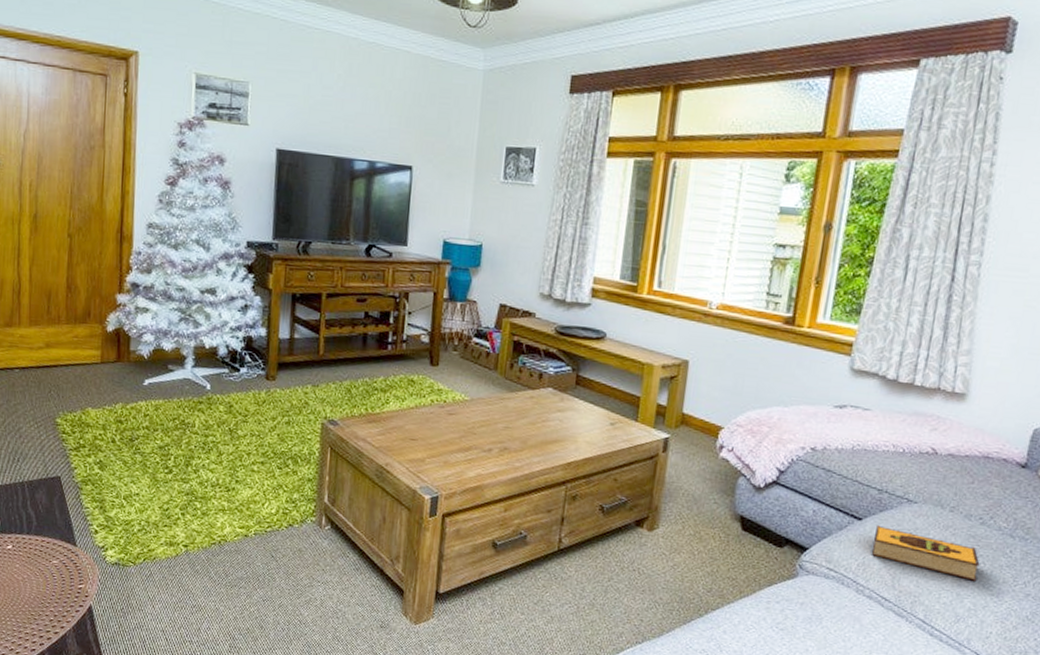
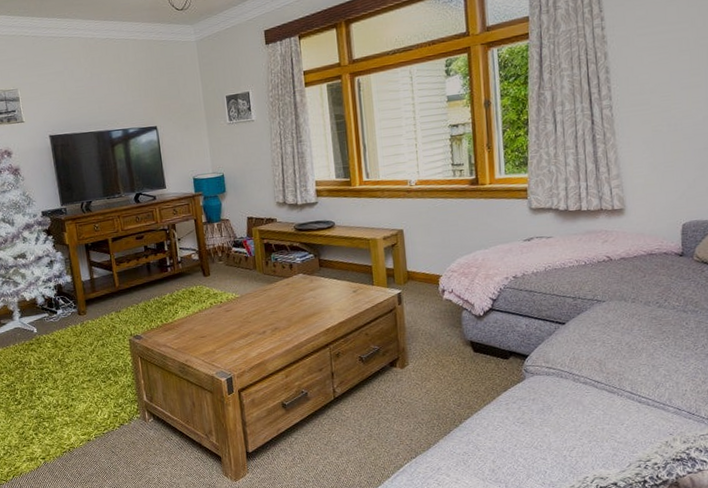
hardback book: present [872,524,980,581] -> none [577,325,665,353]

